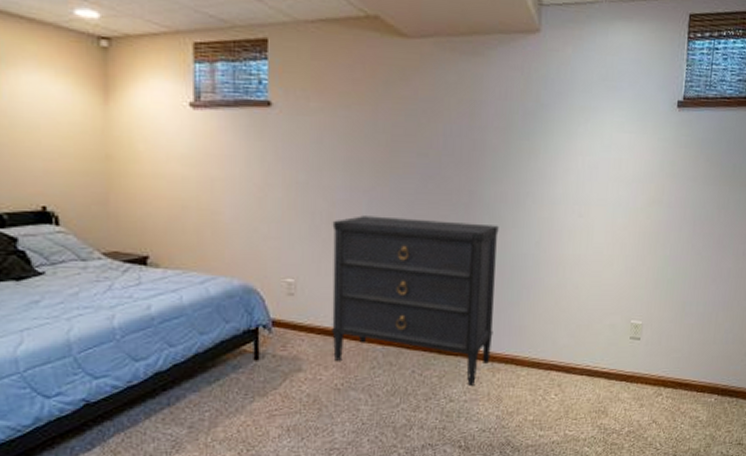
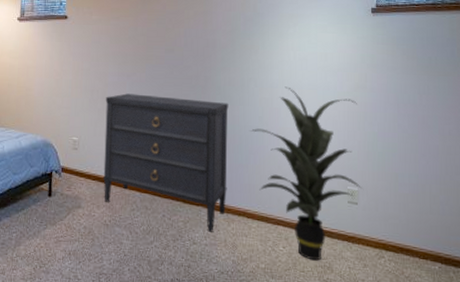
indoor plant: none [524,202,650,406] -> present [250,86,361,261]

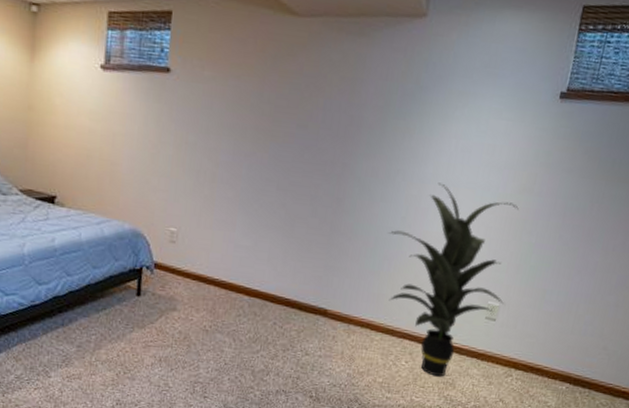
dresser: present [103,93,229,232] -> none [204,177,368,343]

